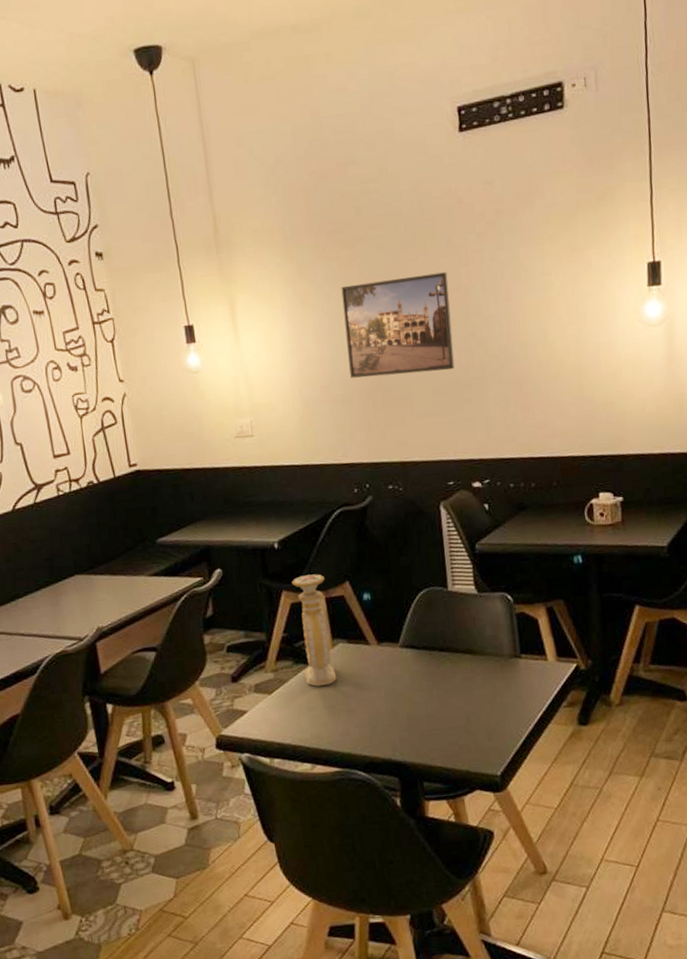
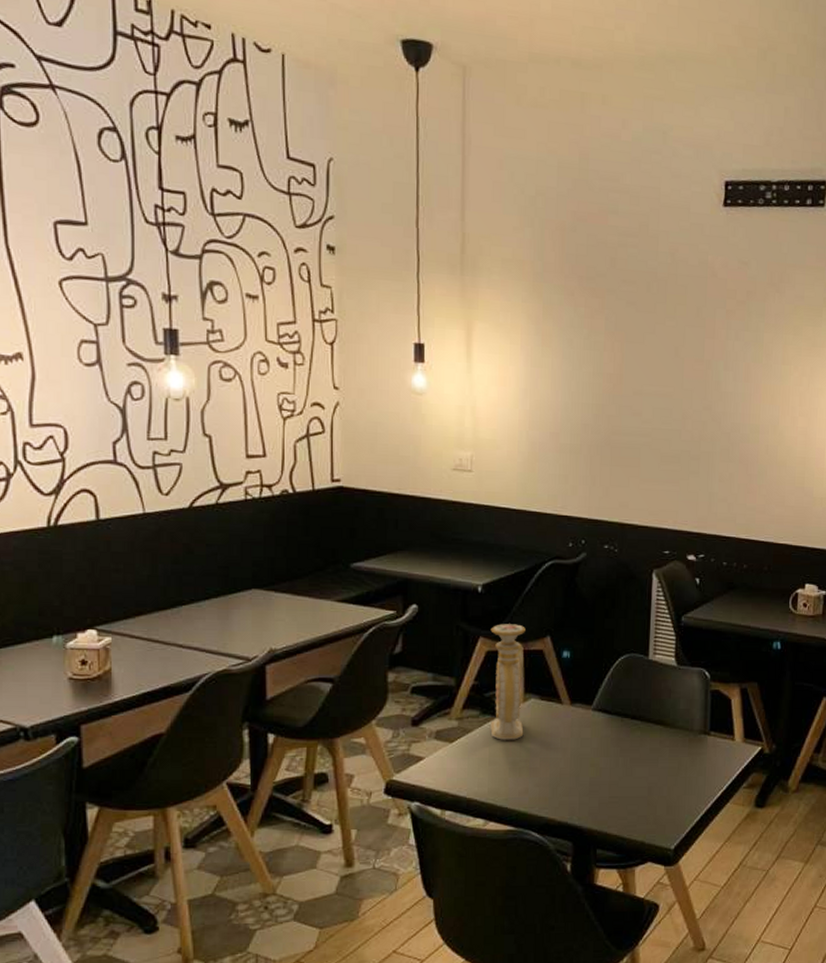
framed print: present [341,272,455,378] -> none [582,334,692,440]

